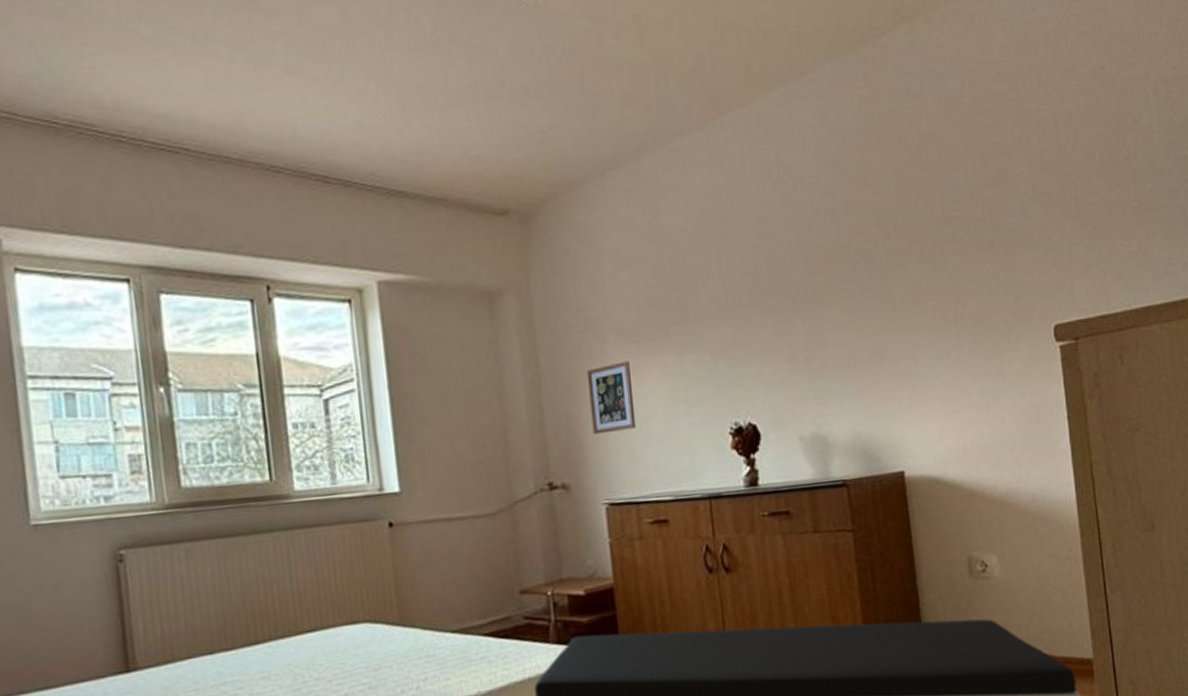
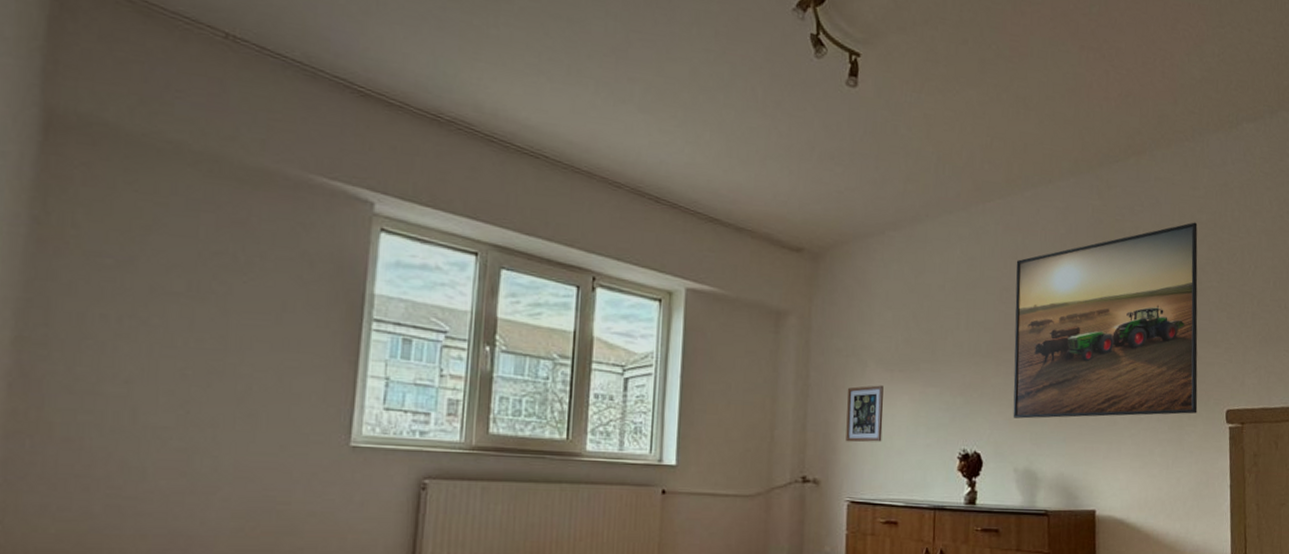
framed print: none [771,94,1018,376] -> present [1013,222,1198,419]

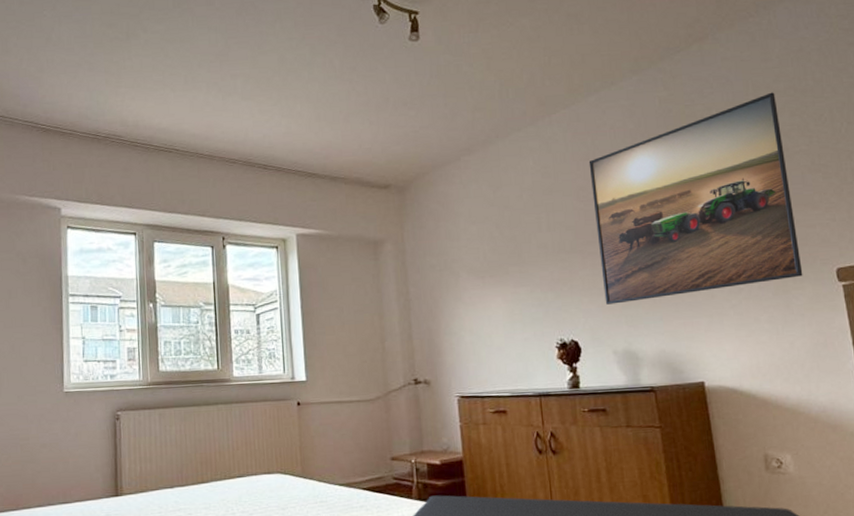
picture frame: present [845,385,884,442] -> none [444,291,482,345]

